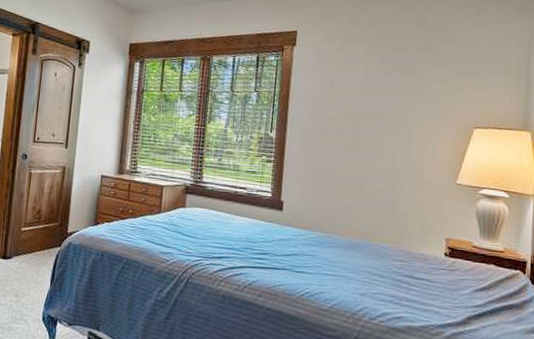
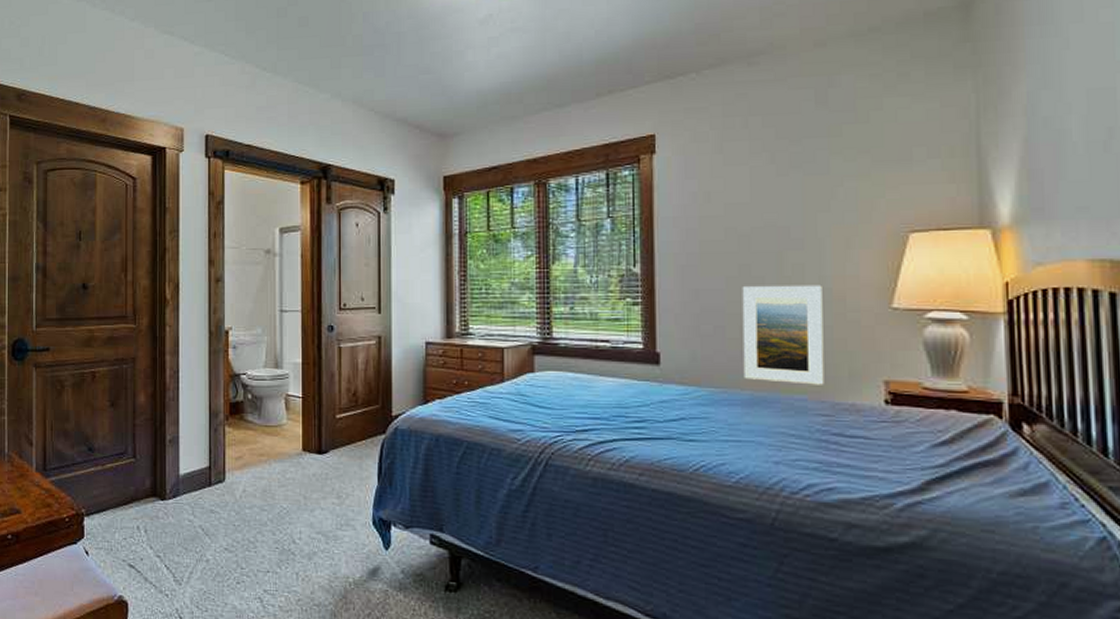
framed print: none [344,156,408,238] -> present [742,285,824,385]

